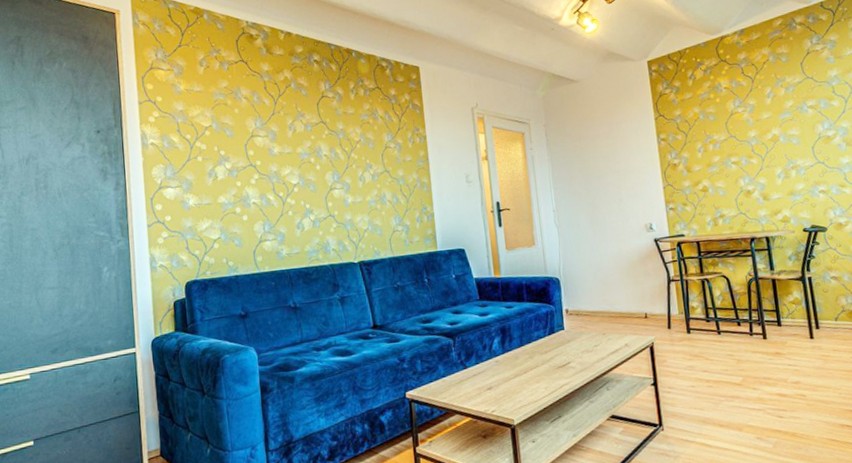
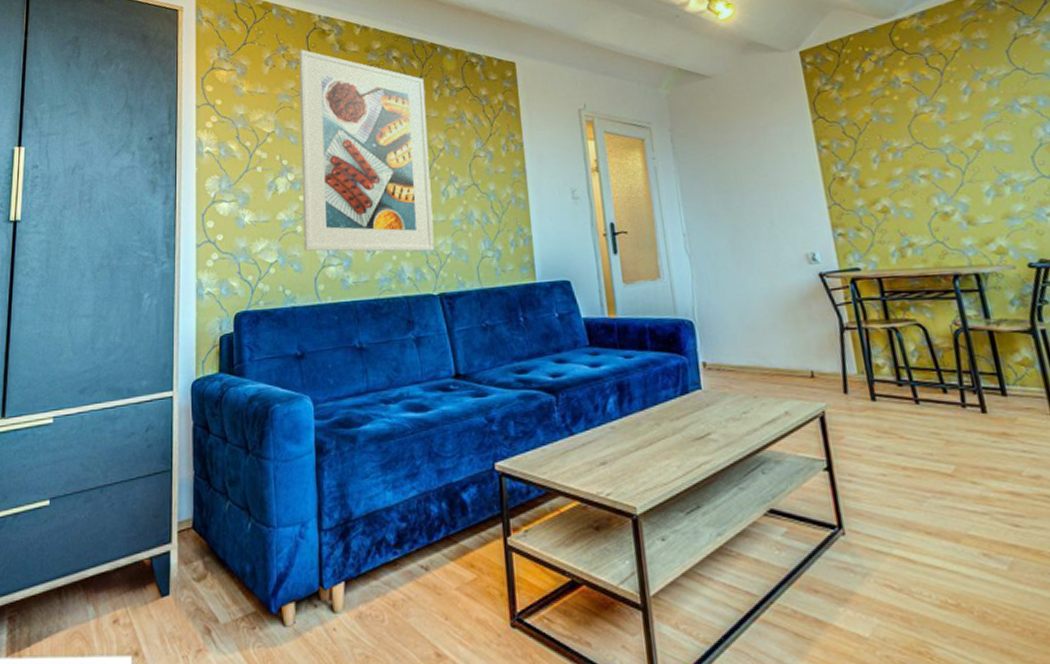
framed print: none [229,52,354,229] -> present [298,49,435,252]

